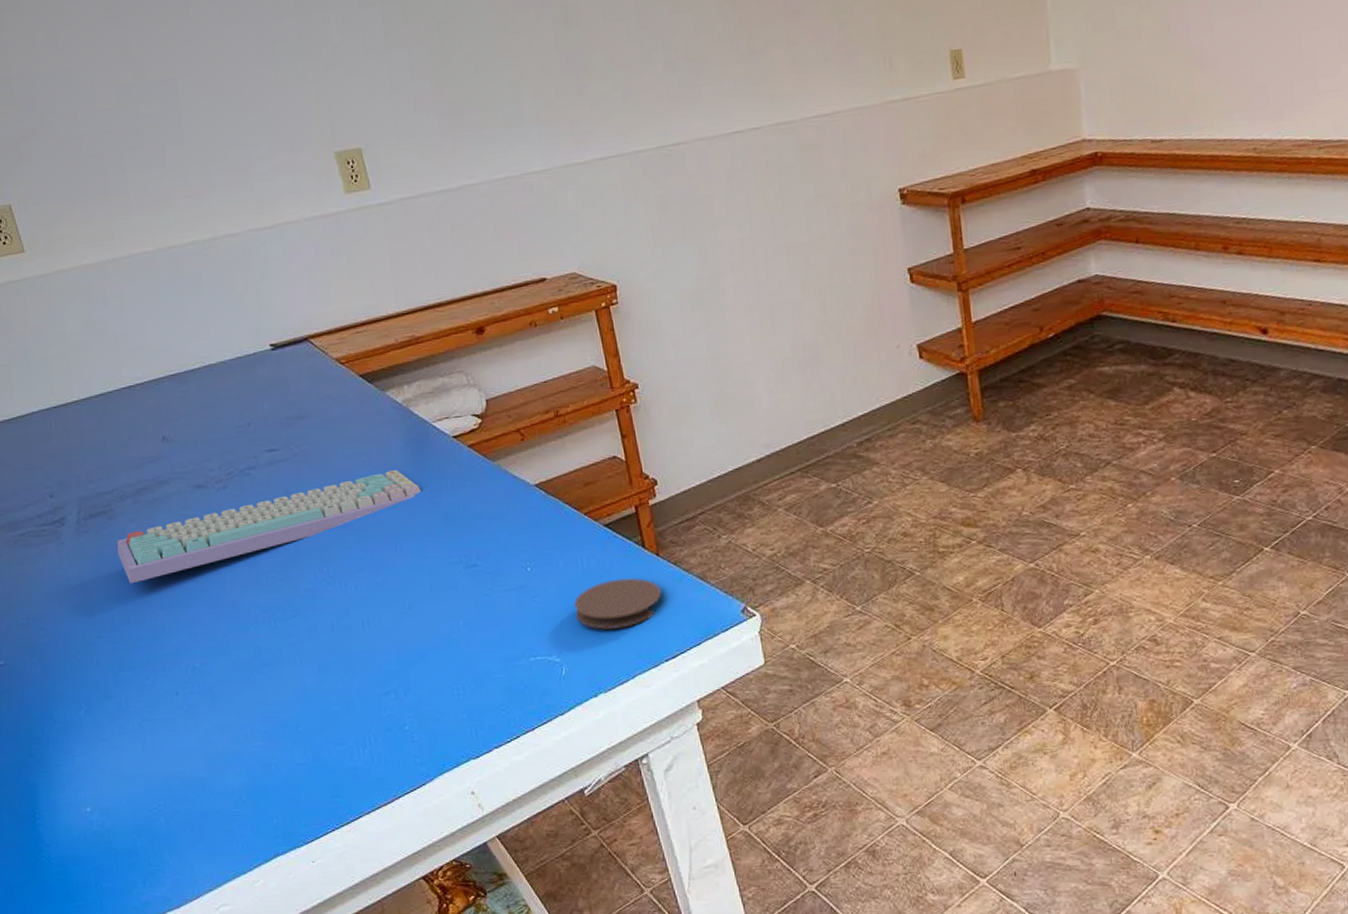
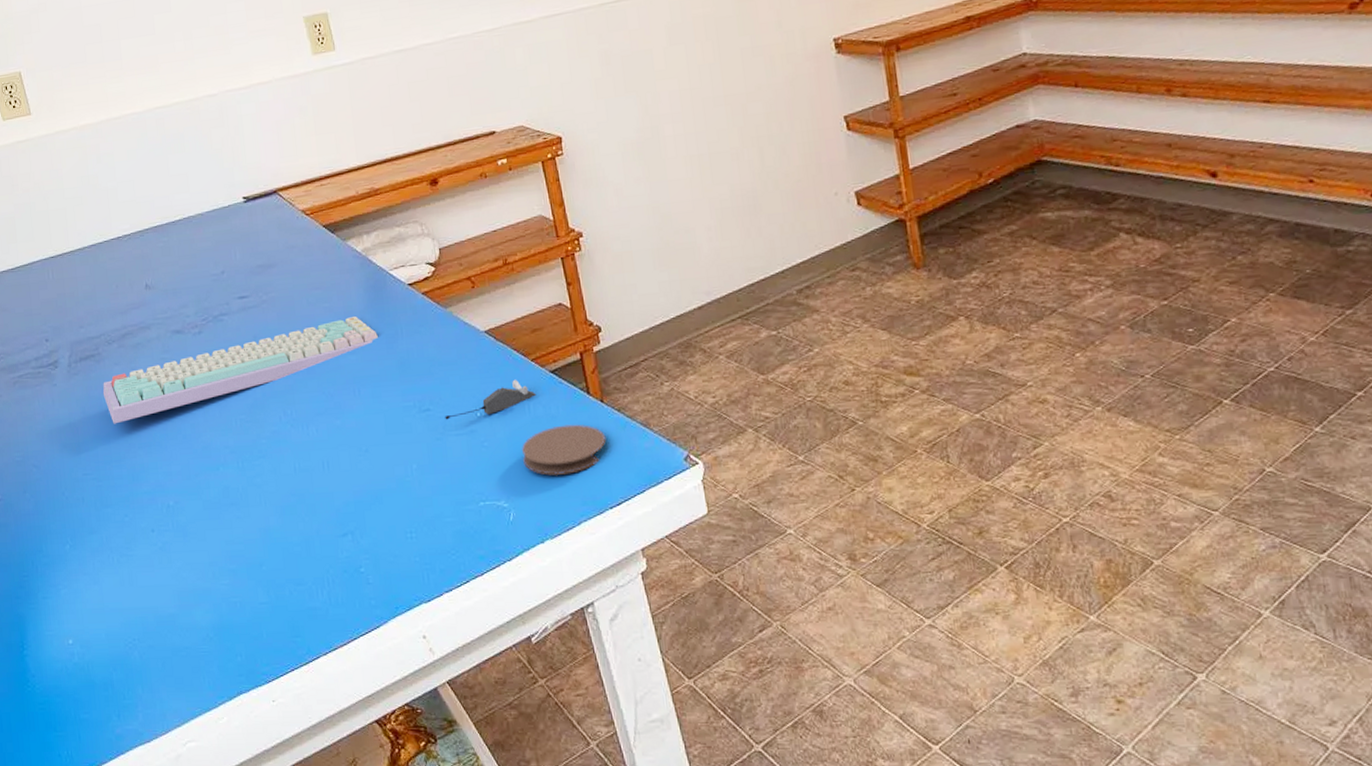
computer mouse: none [493,533,590,575] -> present [445,379,537,420]

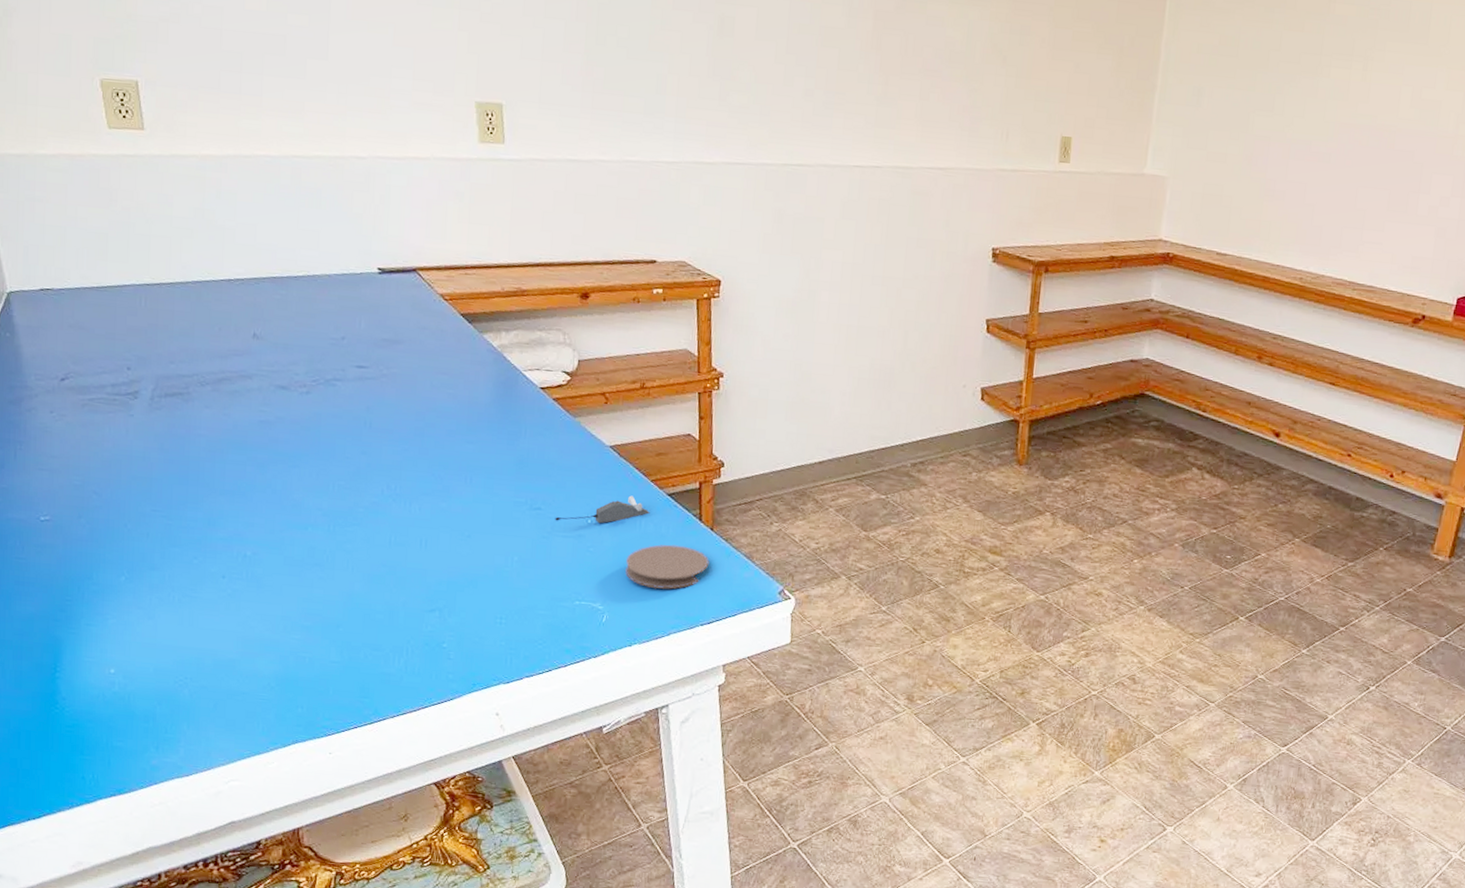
keyboard: present [103,317,378,424] -> none [187,407,500,467]

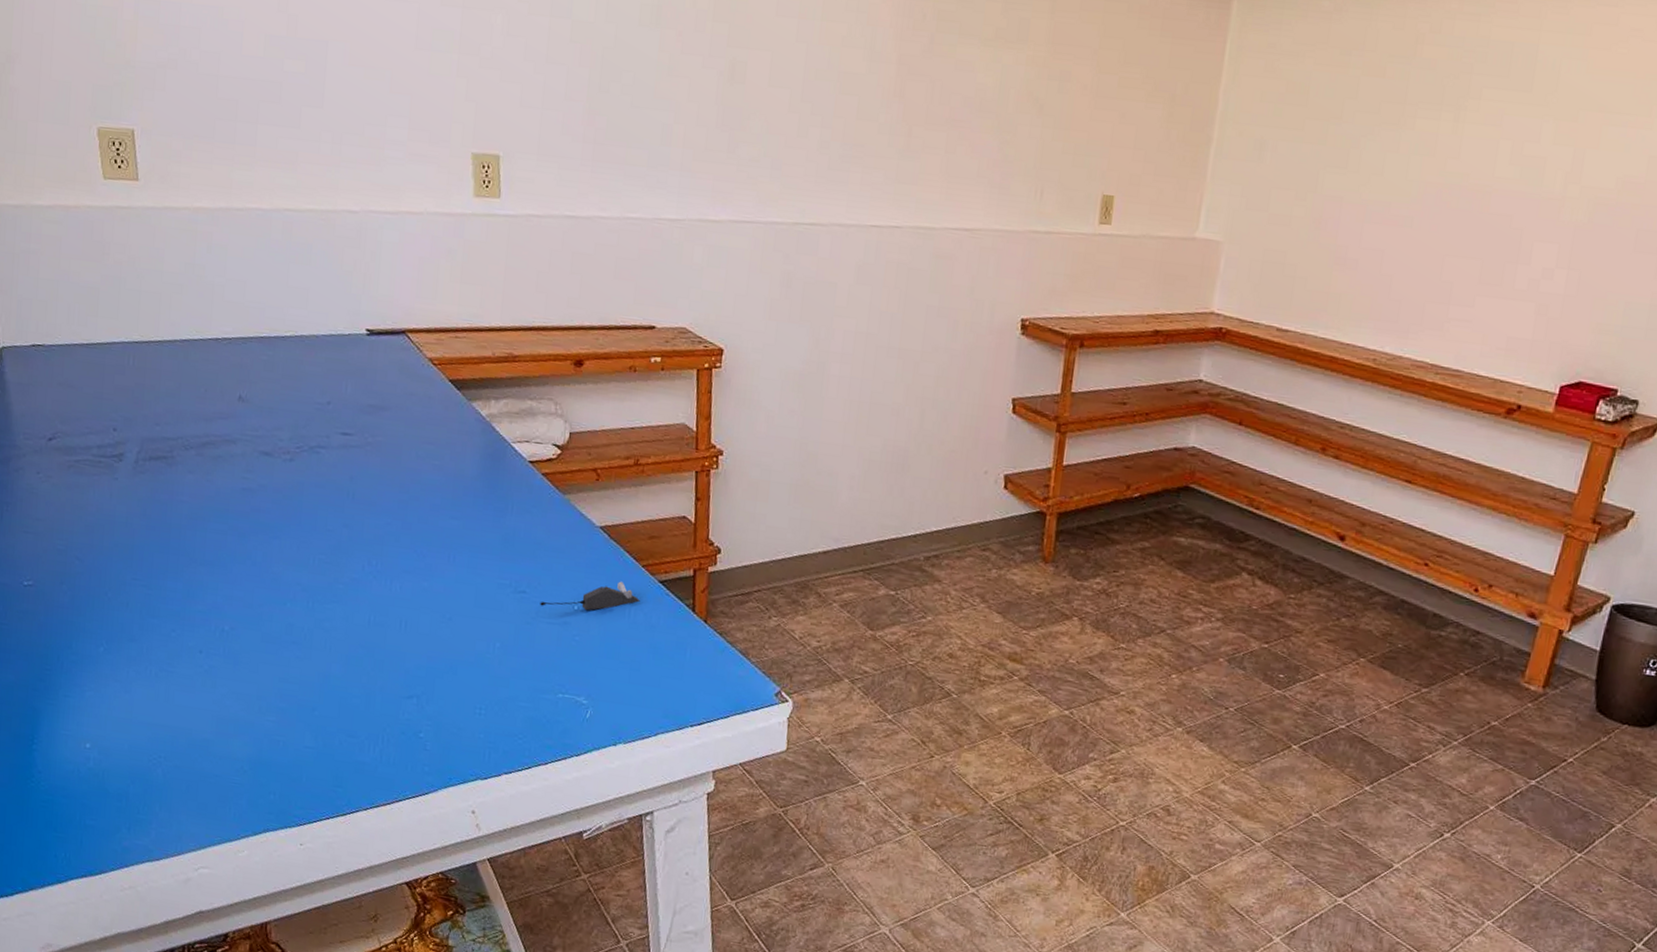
coaster: present [624,544,709,589] -> none [611,636,702,686]

